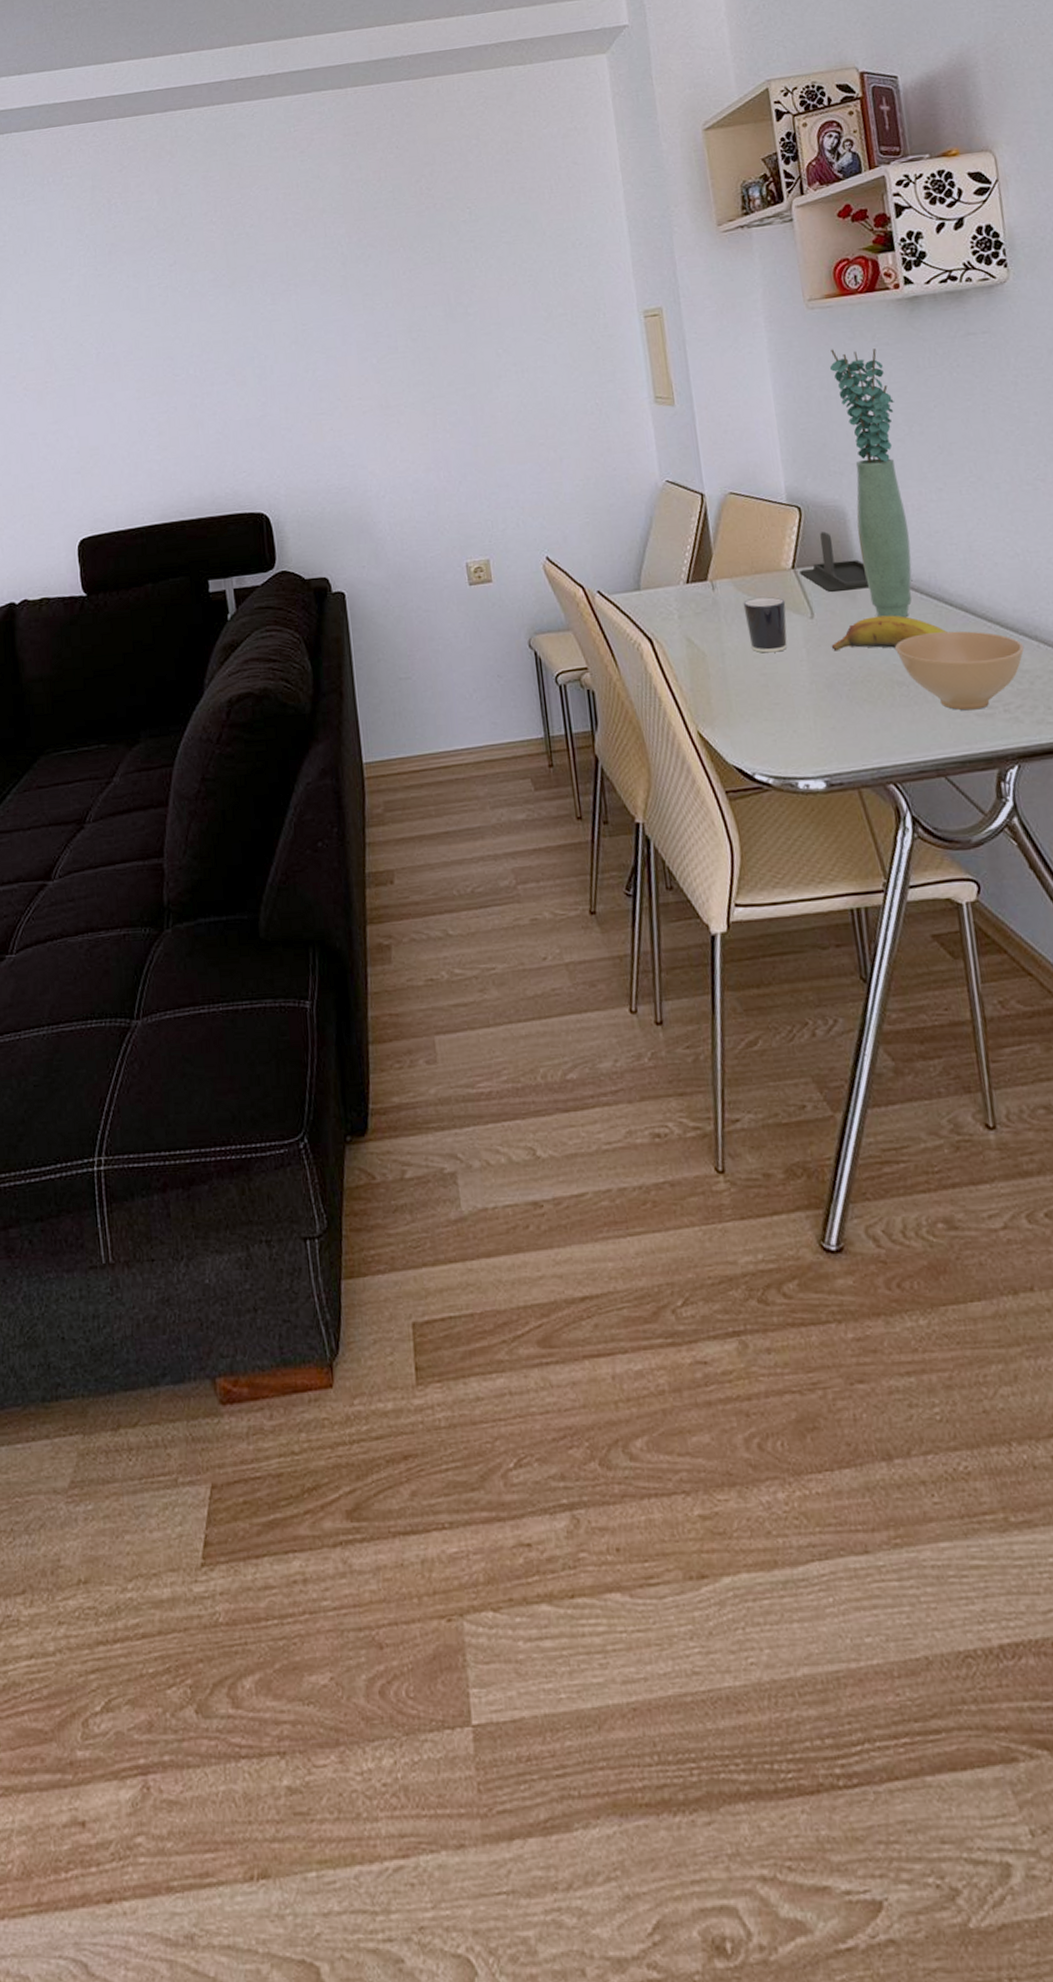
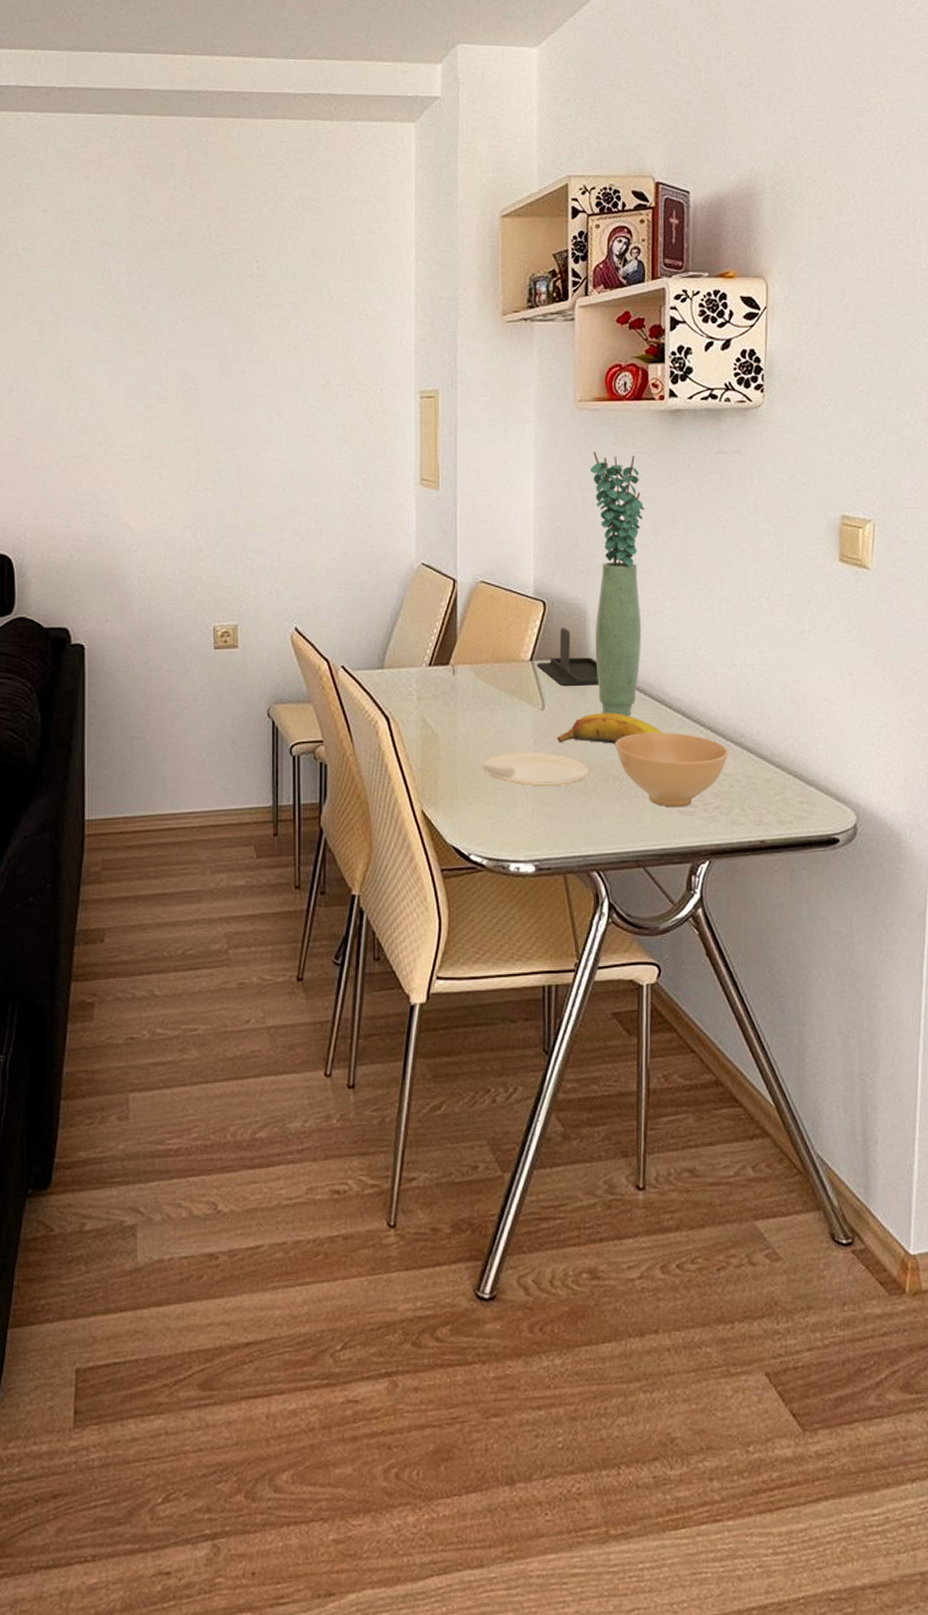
mug: present [743,596,788,653] -> none [480,685,520,740]
plate: none [755,662,872,699] -> present [482,752,589,787]

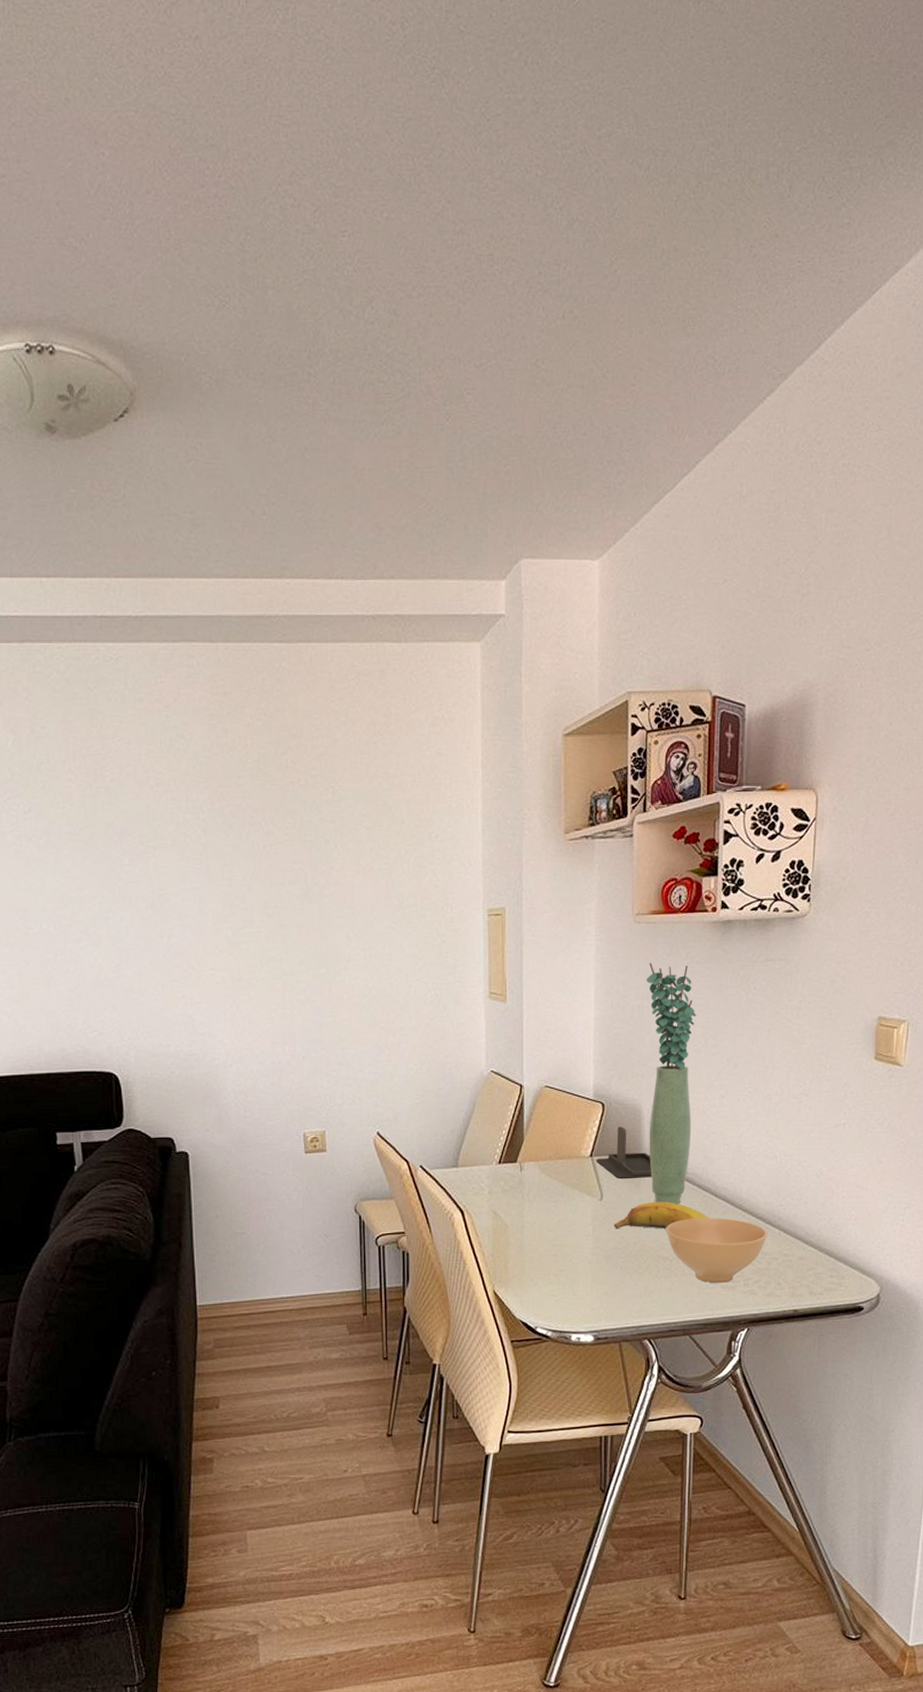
plate: present [482,752,589,787] -> none [547,1237,642,1268]

